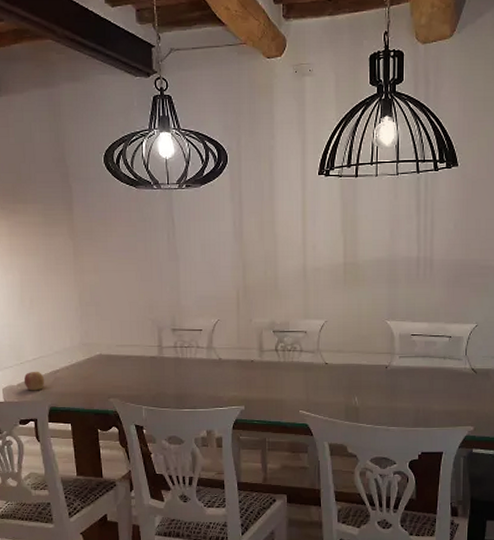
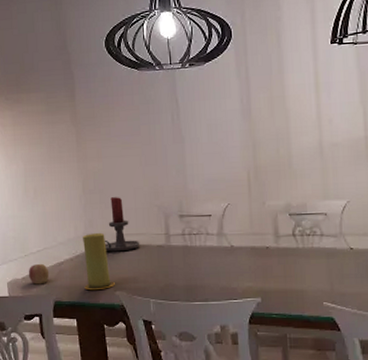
candle: none [78,344,109,397] -> present [83,233,115,291]
candle holder: none [99,310,134,362] -> present [104,197,140,252]

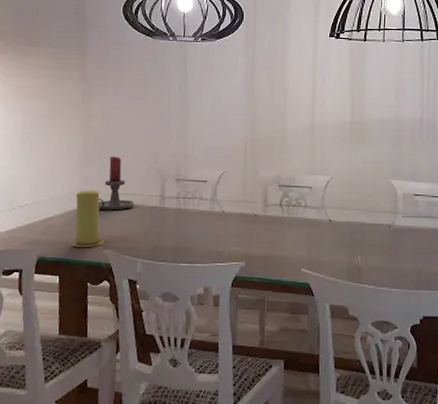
apple: present [28,263,50,285] -> none [13,217,37,239]

